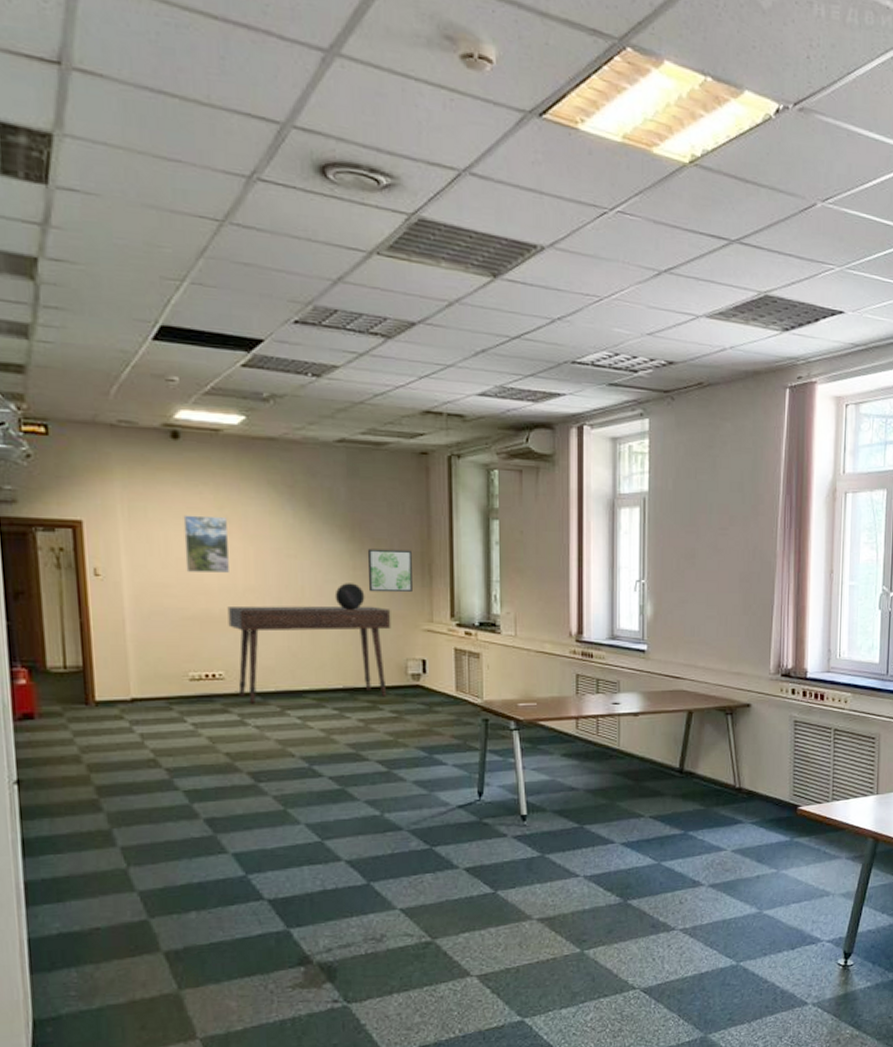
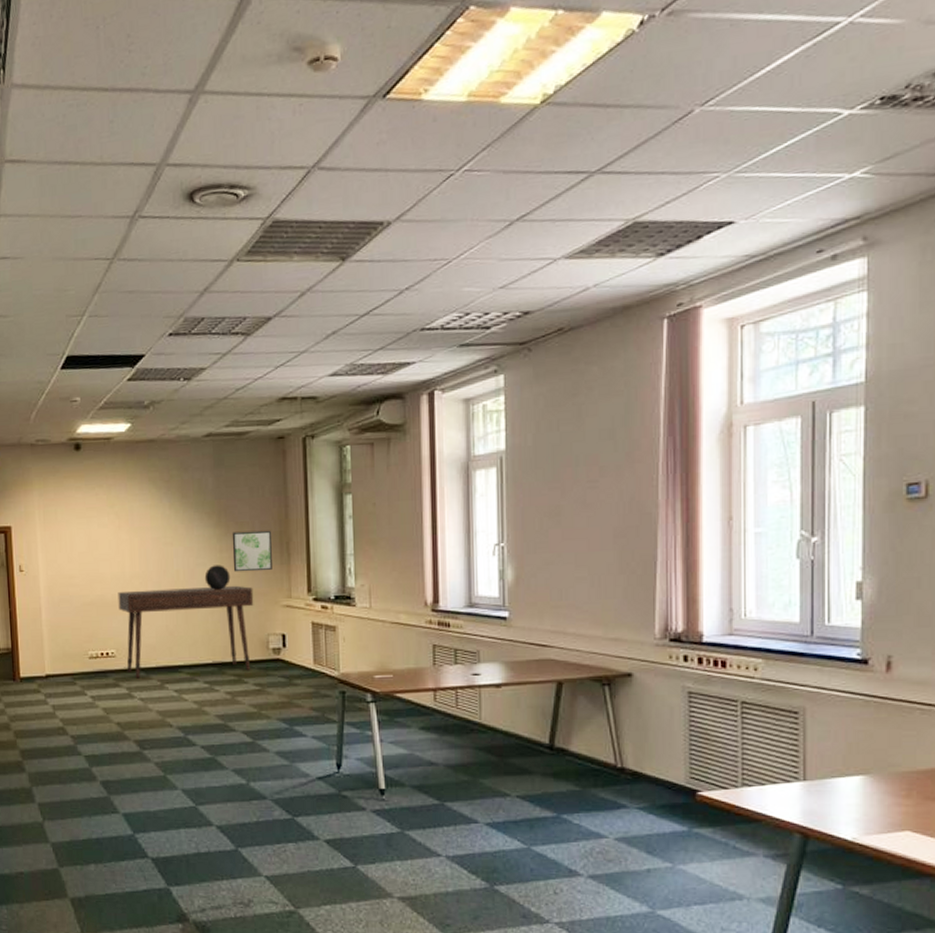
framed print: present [183,515,229,573] -> none [84,513,119,564]

